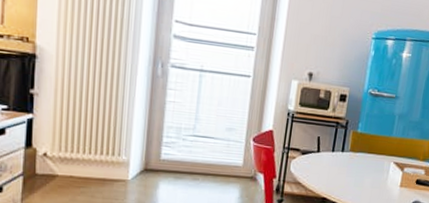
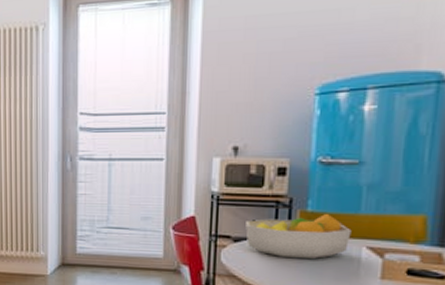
fruit bowl: none [312,134,385,171] -> present [245,213,352,260]

